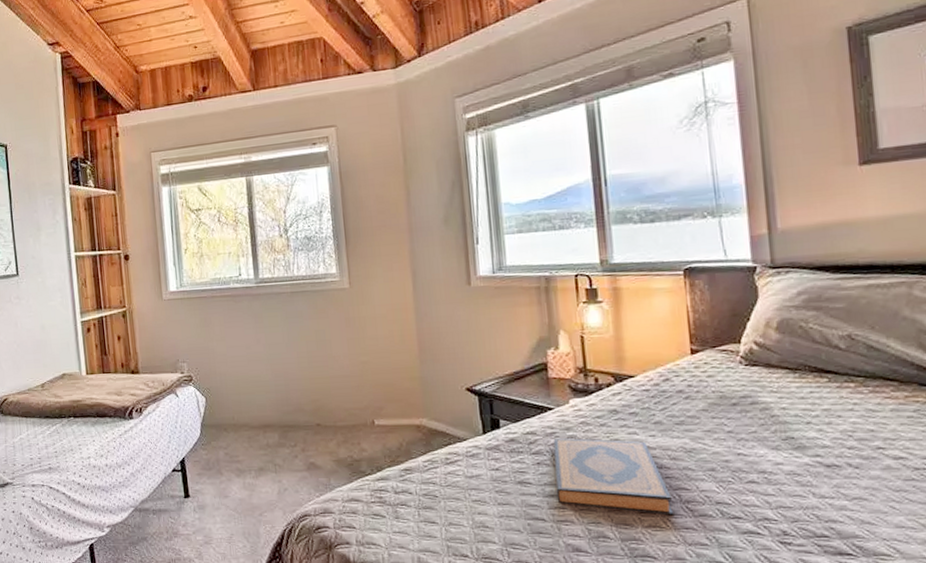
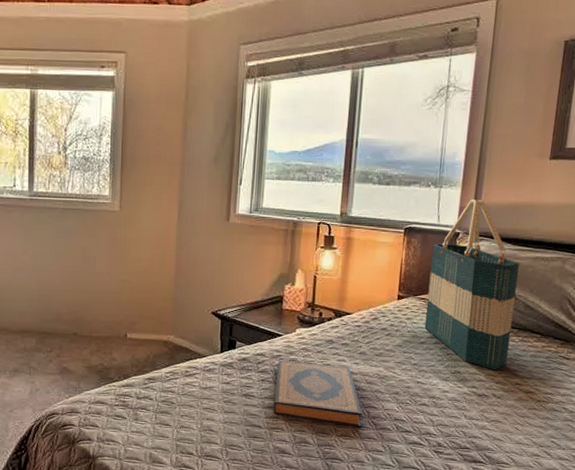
tote bag: none [724,224,858,433] -> present [424,198,519,371]

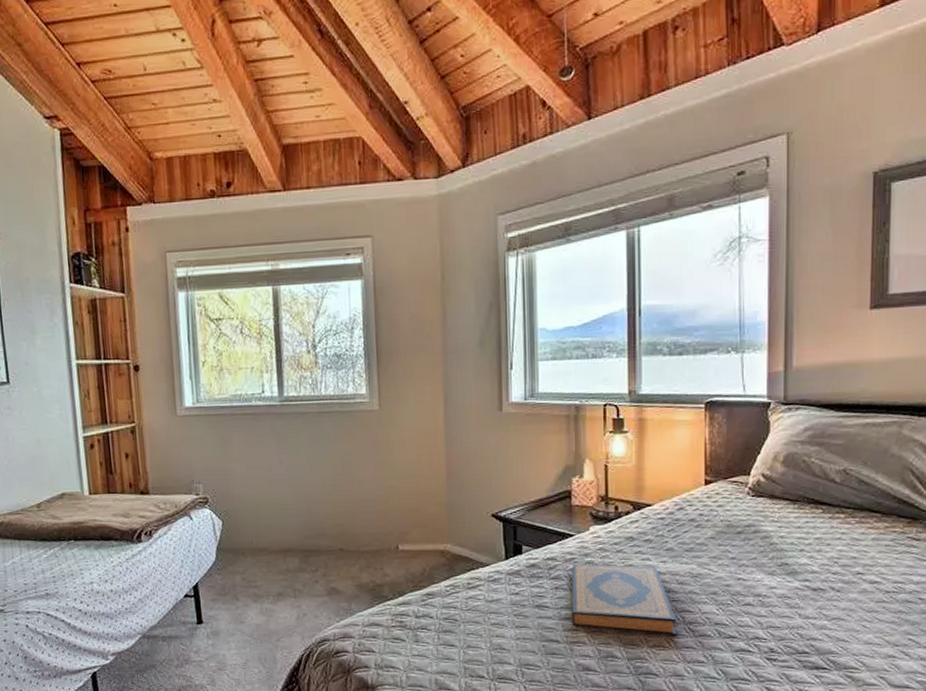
tote bag: present [424,198,519,371] -> none [740,362,846,560]

